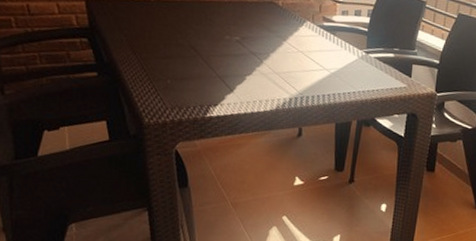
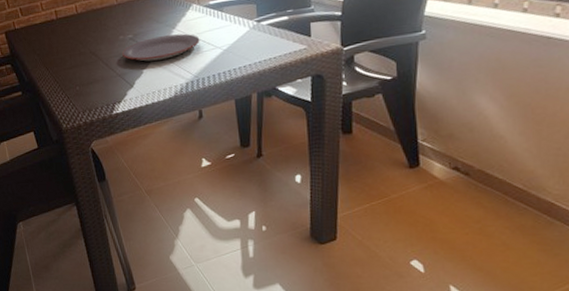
plate: none [226,45,310,70] -> present [122,33,200,62]

